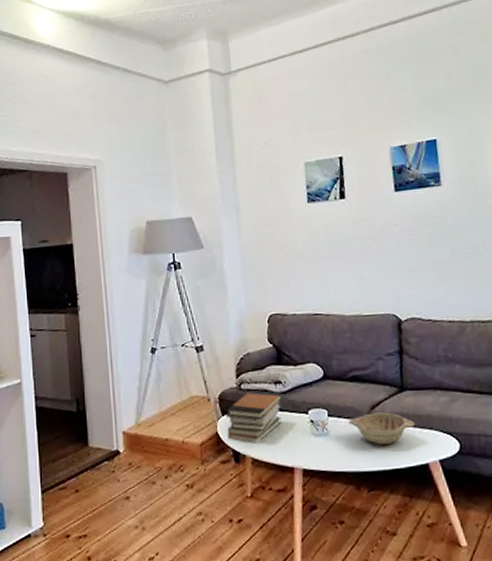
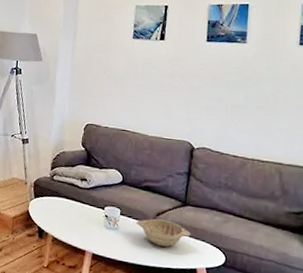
book stack: present [225,389,283,442] -> none [36,181,86,225]

